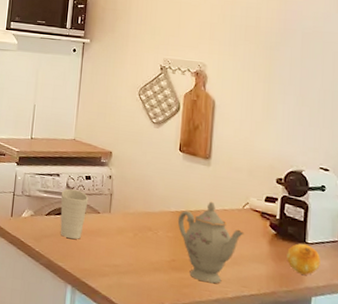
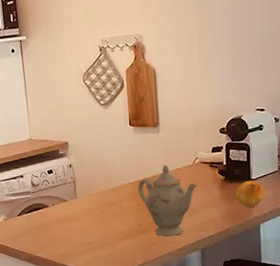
cup: present [60,188,89,239] -> none [27,185,55,231]

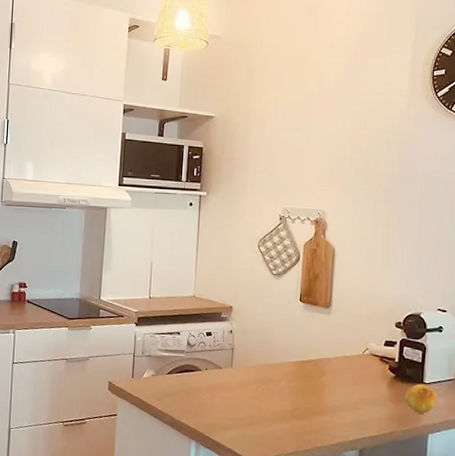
teapot: present [137,164,198,237] -> none [299,349,364,429]

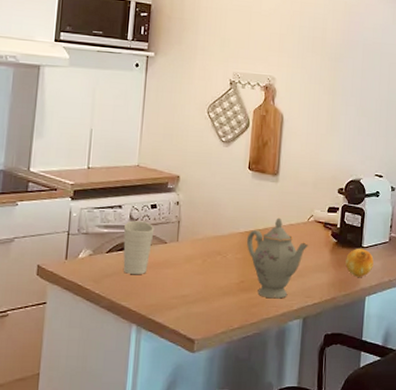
cup: none [182,346,210,396] -> present [123,220,155,275]
teapot: none [299,349,364,429] -> present [246,217,309,299]

